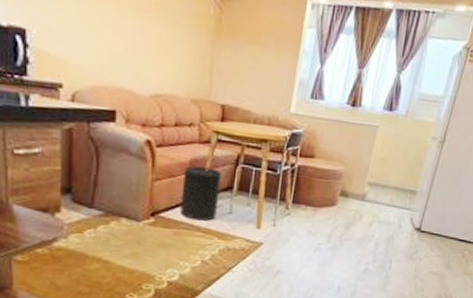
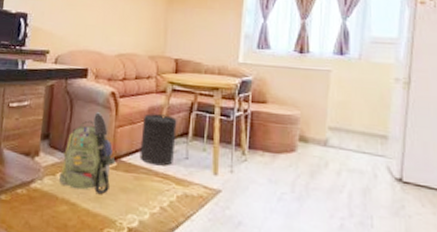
backpack: none [88,163,154,250] -> present [59,112,116,194]

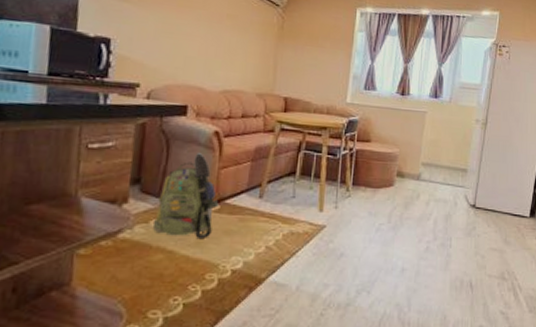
trash can: present [139,113,177,166] -> none [245,153,285,206]

